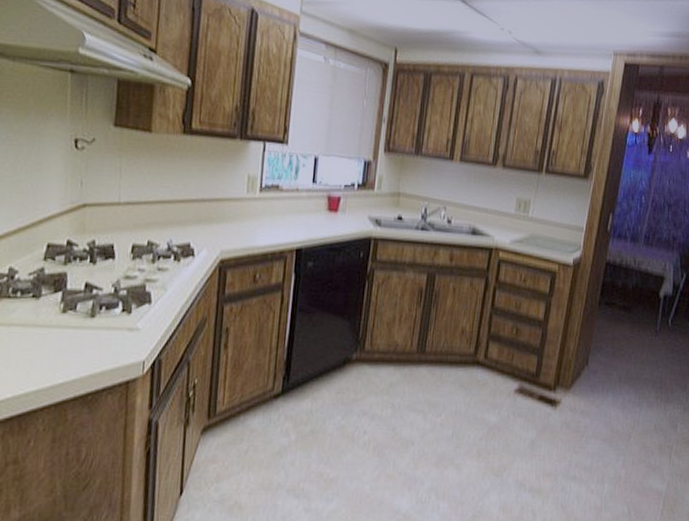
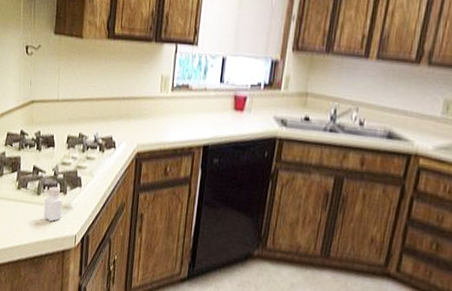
pepper shaker: none [99,305,126,348] -> present [43,186,63,221]

